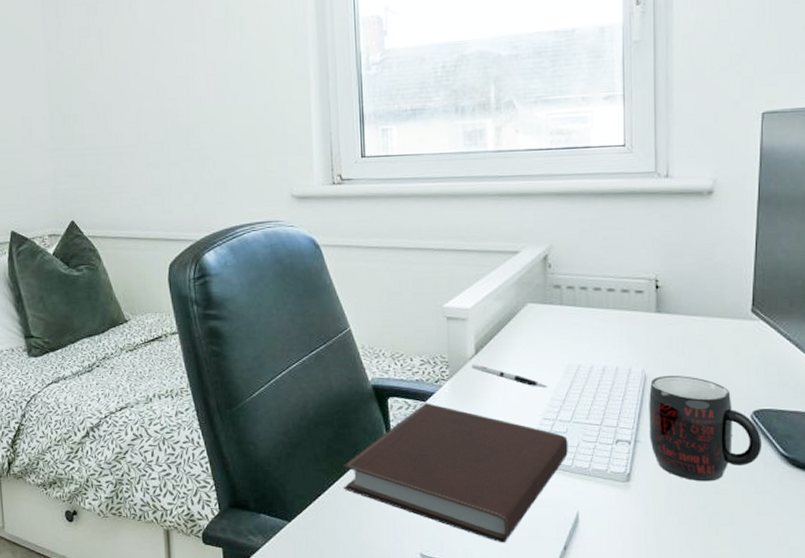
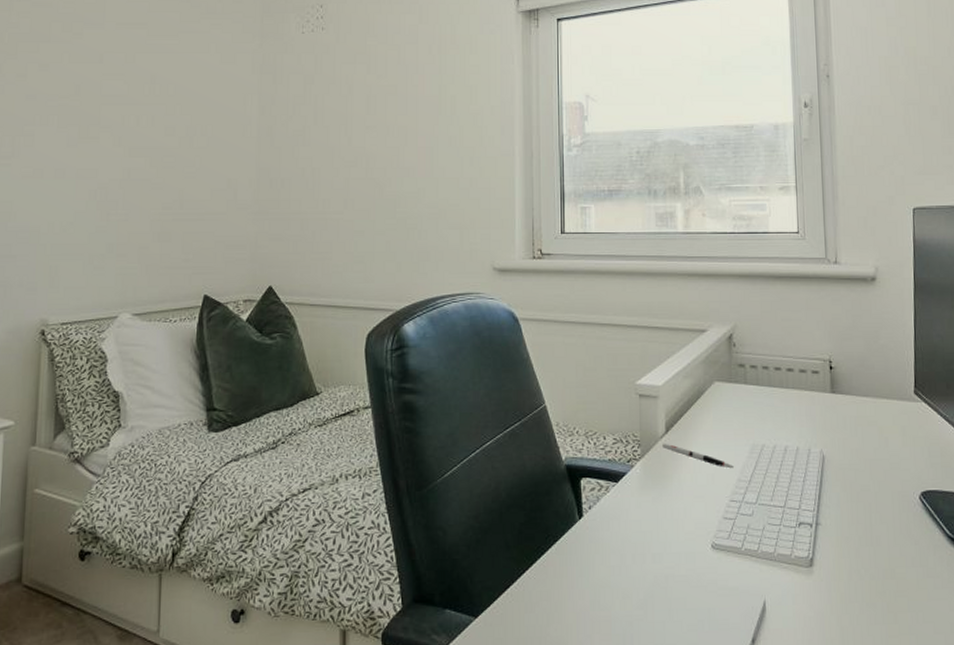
notebook: present [343,403,568,543] -> none [534,484,754,637]
mug: present [649,375,762,482] -> none [827,455,931,566]

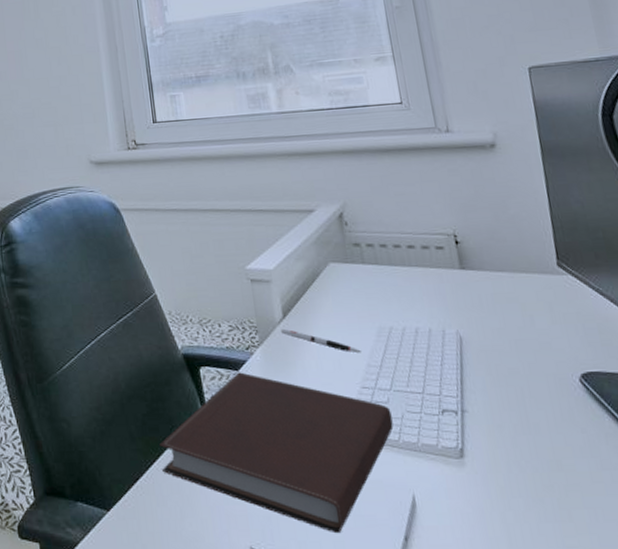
notebook: none [534,484,754,637] -> present [159,372,394,534]

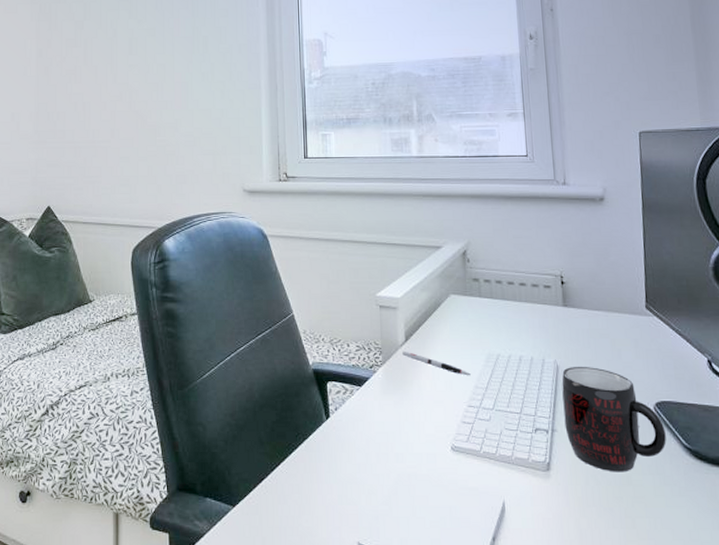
notebook: present [159,372,394,534] -> none [285,388,492,533]
mug: none [467,335,599,457] -> present [562,366,666,472]

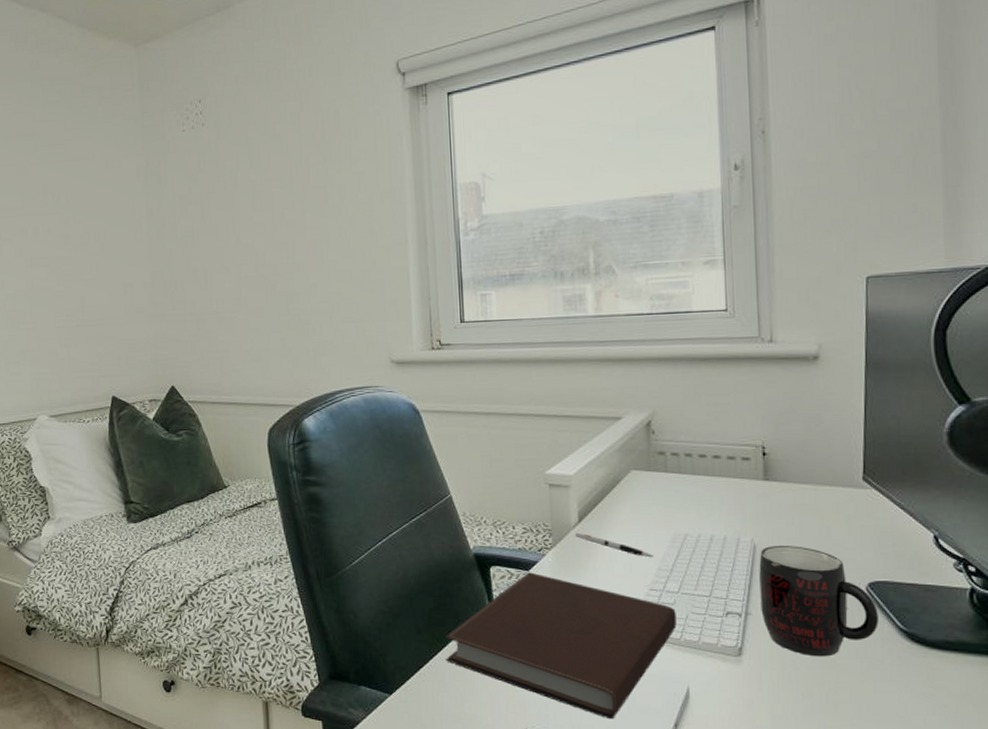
notebook: none [285,388,492,533] -> present [445,572,677,720]

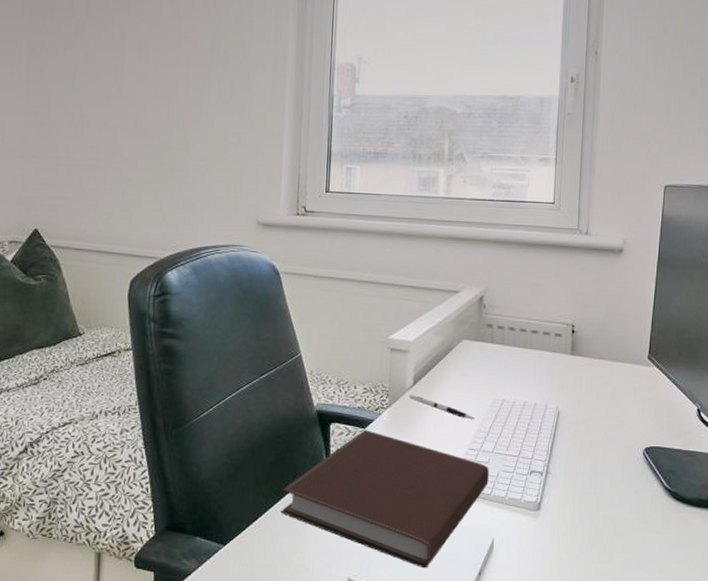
mug: present [759,545,879,657] -> none [559,412,650,512]

